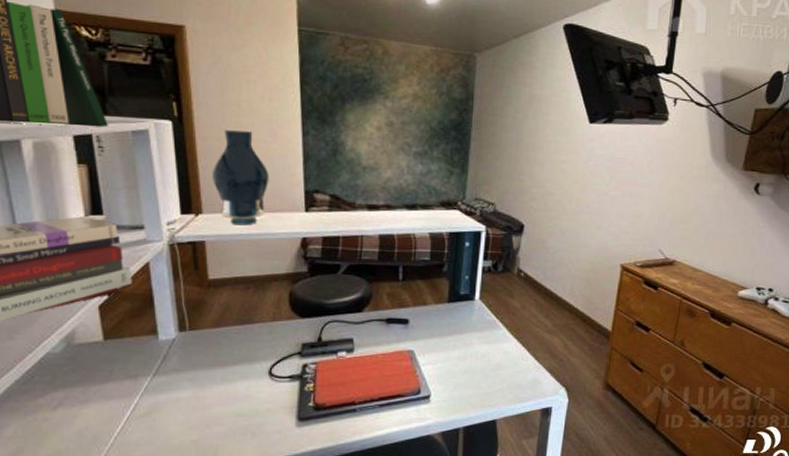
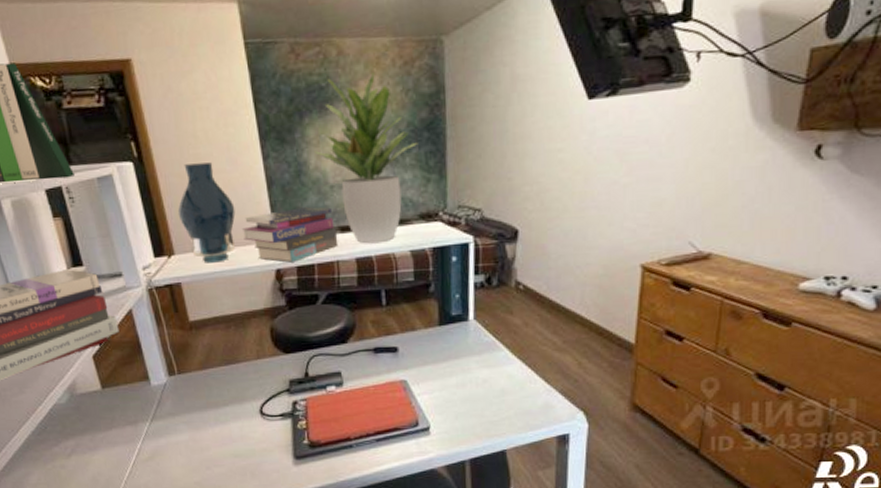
books: none [274,183,365,233] -> present [243,206,339,263]
potted plant: none [352,72,446,224] -> present [314,72,418,244]

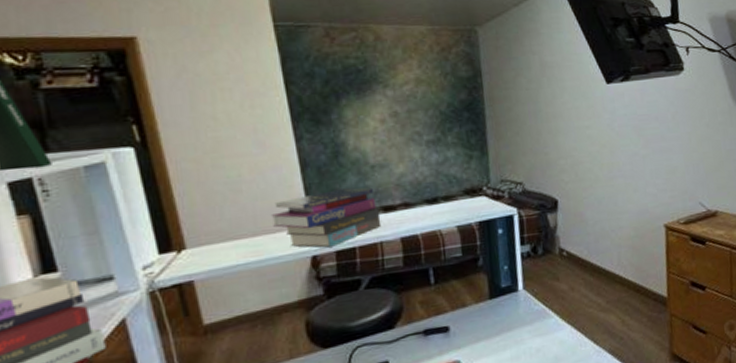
vase: present [177,162,236,263] -> none [191,145,264,256]
potted plant: present [314,72,418,244] -> none [353,57,459,223]

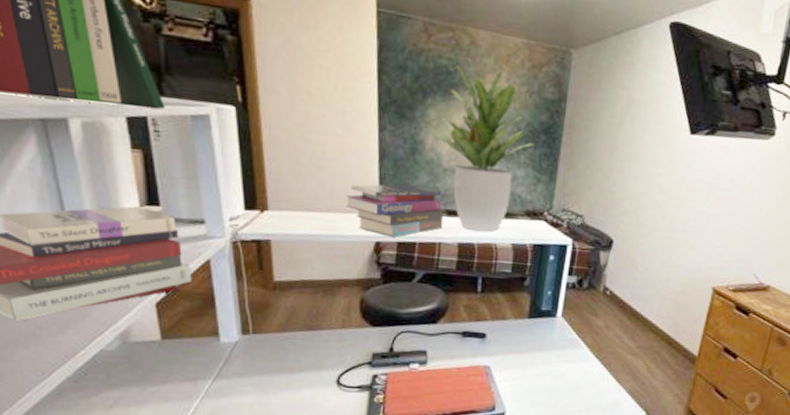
potted plant: none [353,57,459,223] -> present [433,64,534,233]

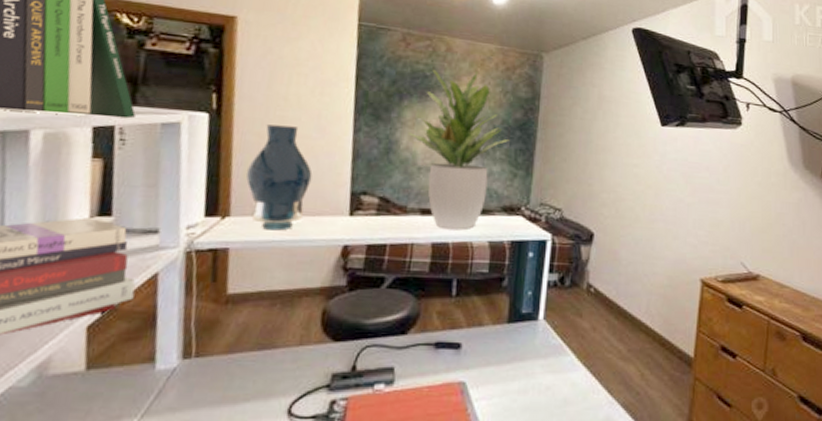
vase: none [278,120,342,226] -> present [245,124,313,231]
books: present [346,184,444,237] -> none [315,184,418,240]

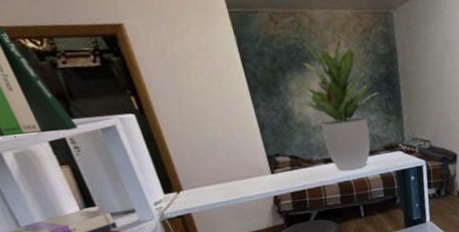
vase: present [245,124,313,231] -> none [181,112,237,196]

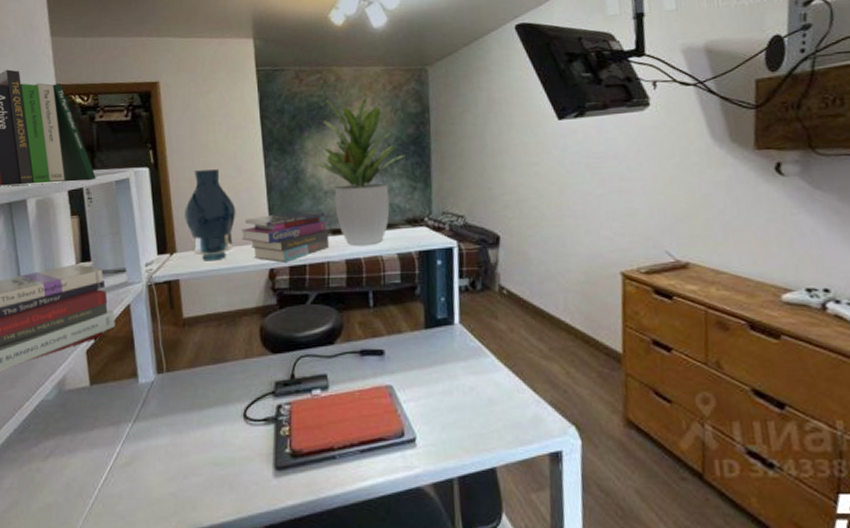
vase: none [181,112,237,196] -> present [183,169,236,261]
books: none [242,144,323,190] -> present [242,210,330,262]

